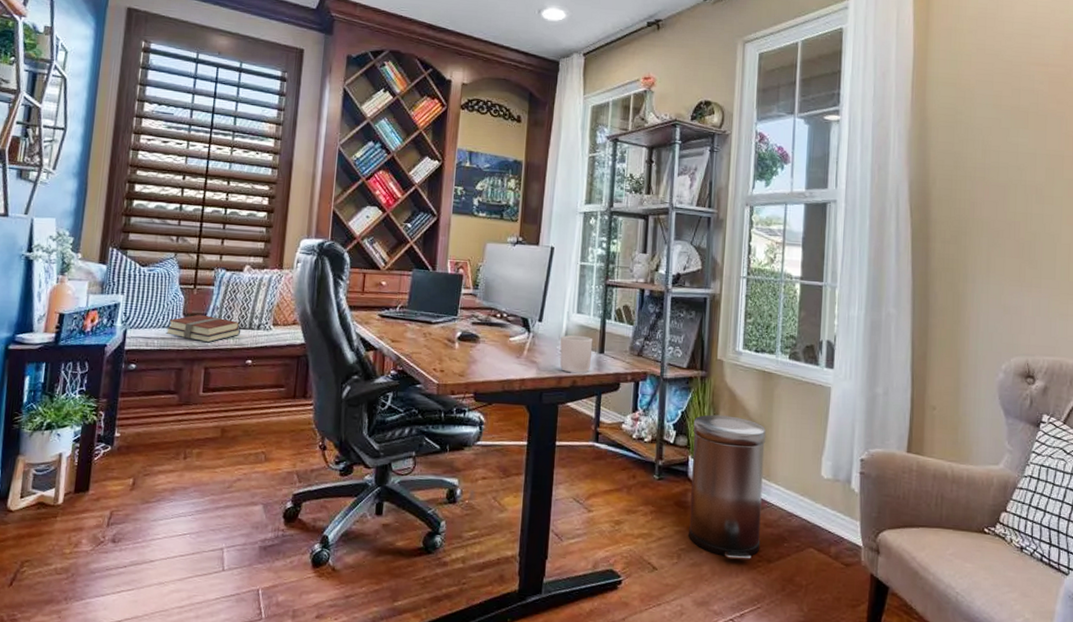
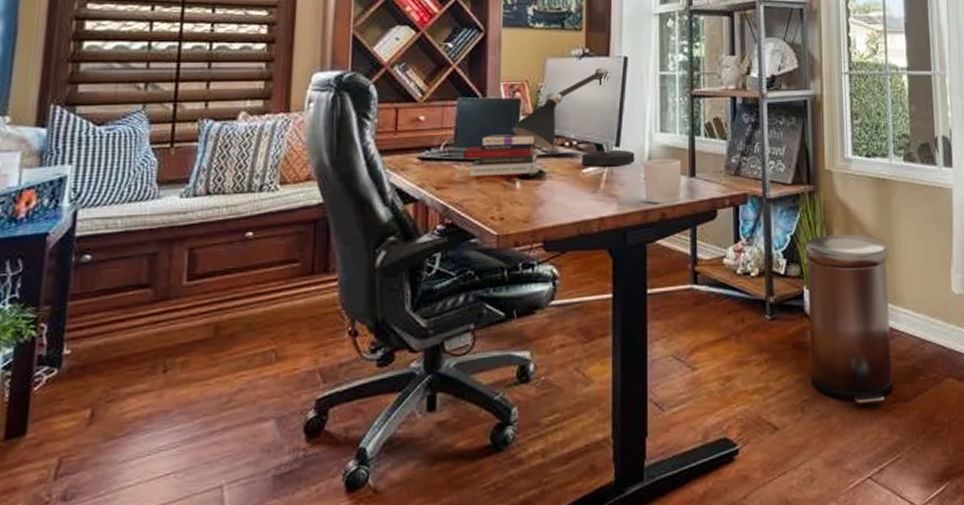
books: present [165,314,240,343] -> none [132,180,236,216]
books: none [413,302,476,339] -> present [462,134,540,178]
desk lamp: none [454,254,555,338] -> present [511,67,635,167]

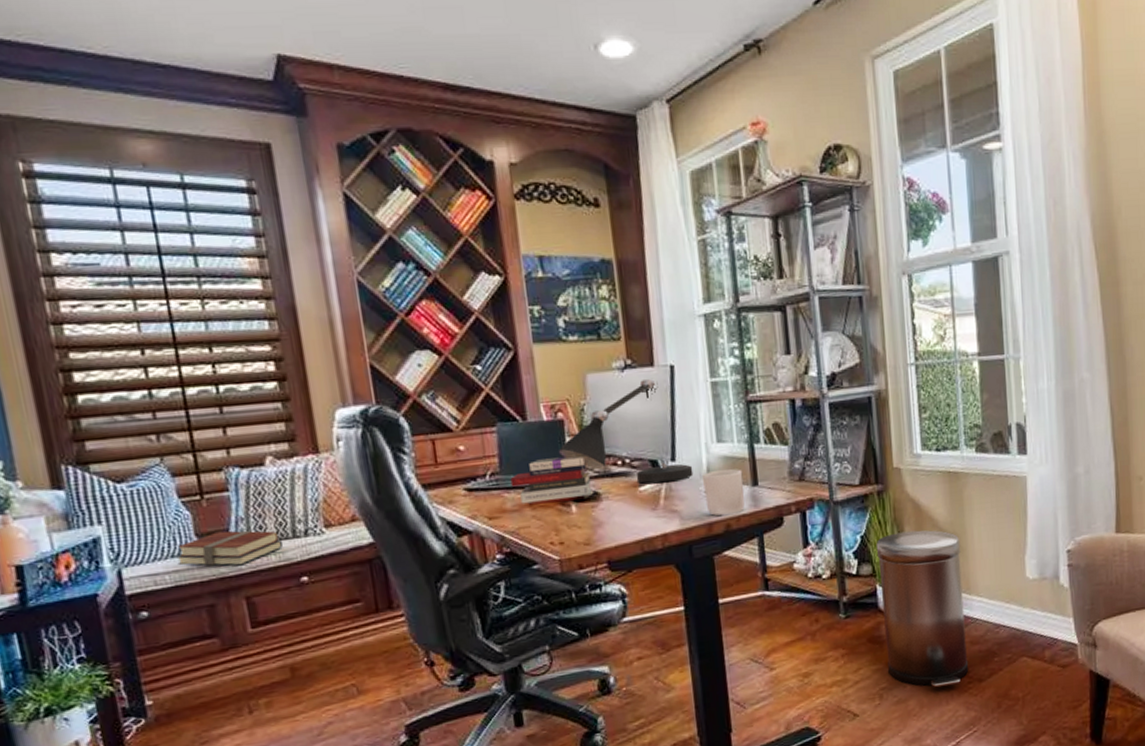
books: none [132,180,236,216] -> present [176,530,283,566]

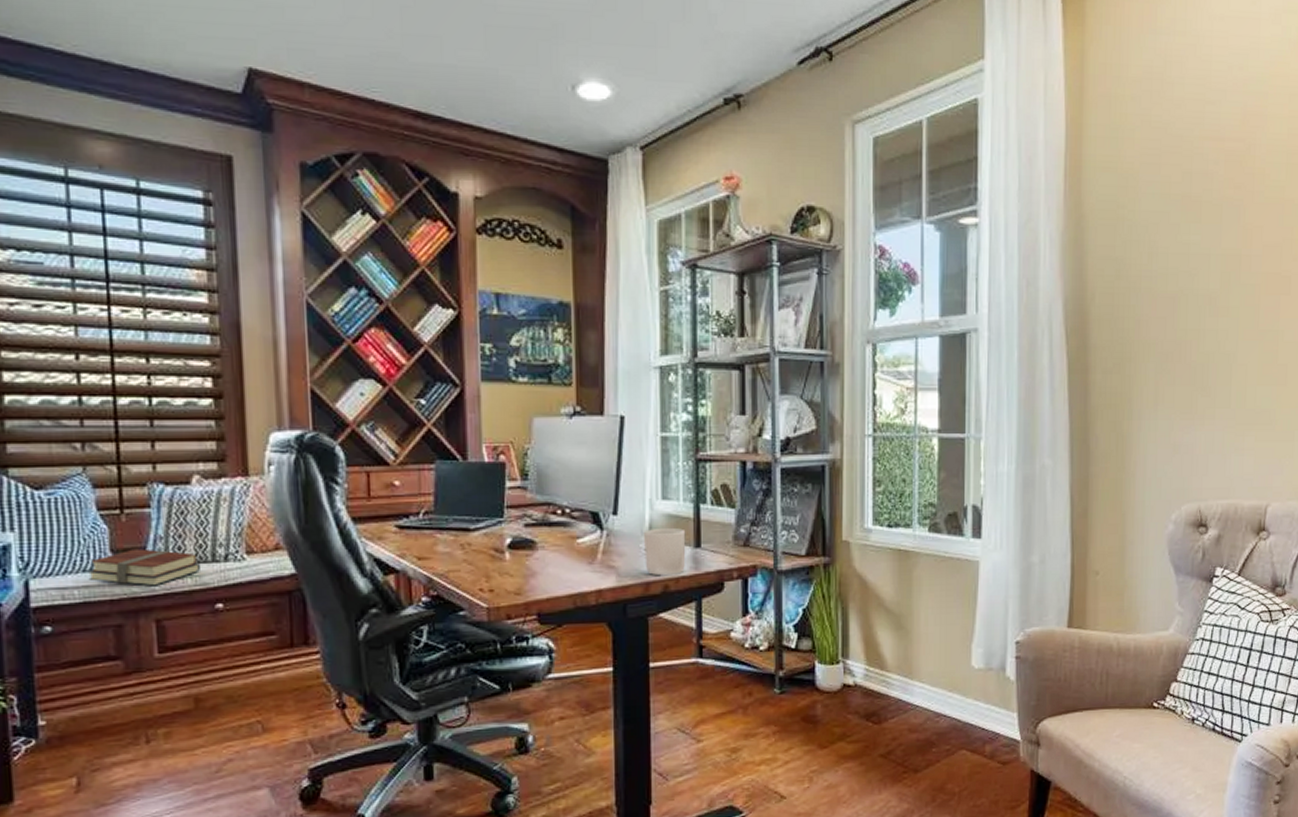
books: present [510,455,594,505] -> none [444,501,530,548]
desk lamp: present [558,378,694,484] -> none [496,427,635,537]
pedal bin: present [876,530,969,688] -> none [818,608,906,775]

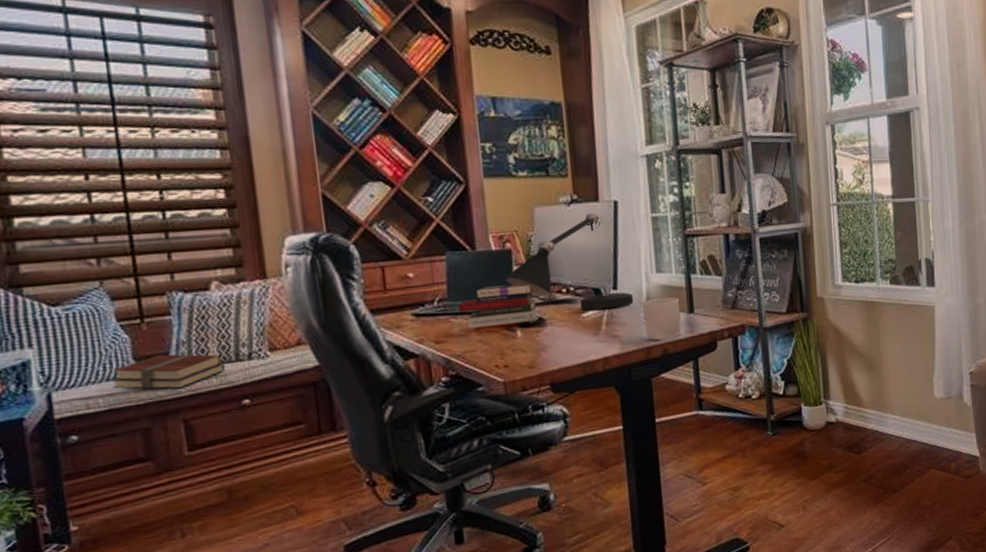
books: none [444,501,530,548] -> present [458,283,539,330]
desk lamp: none [496,427,635,537] -> present [505,212,634,311]

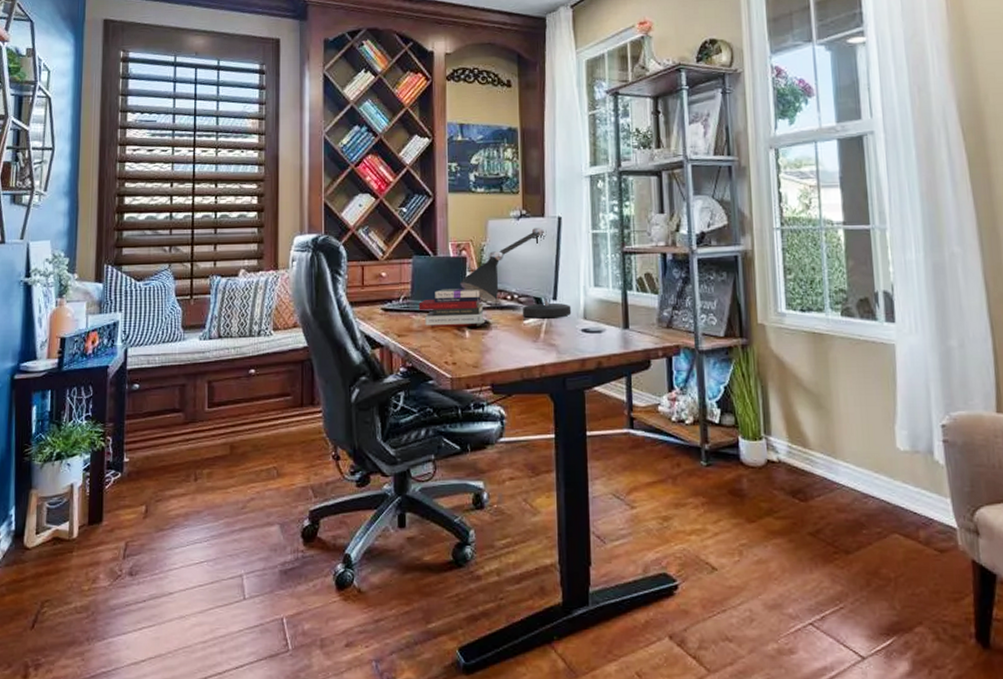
books: present [112,353,225,390] -> none [166,325,241,355]
mug: present [642,297,682,341] -> none [580,312,616,354]

